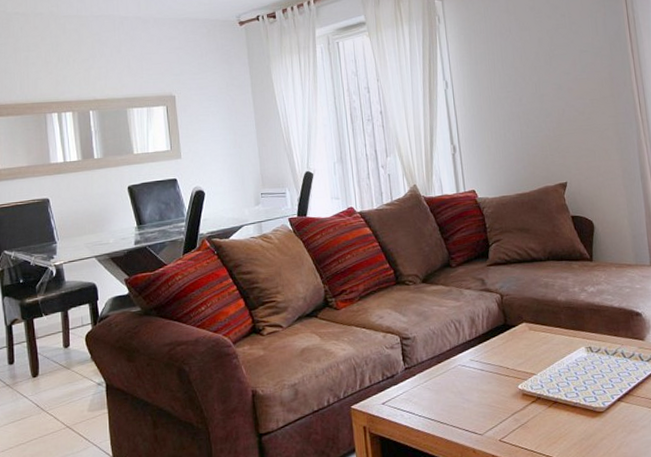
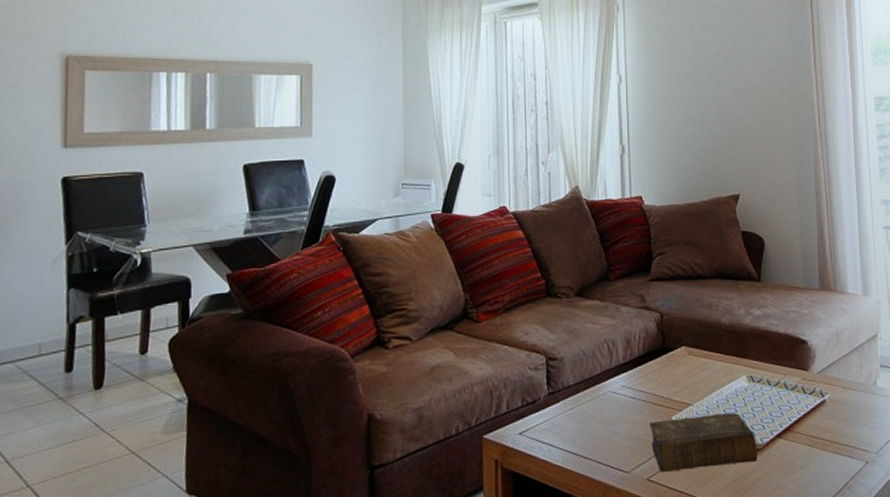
book: none [498,380,601,434] -> present [649,412,758,472]

